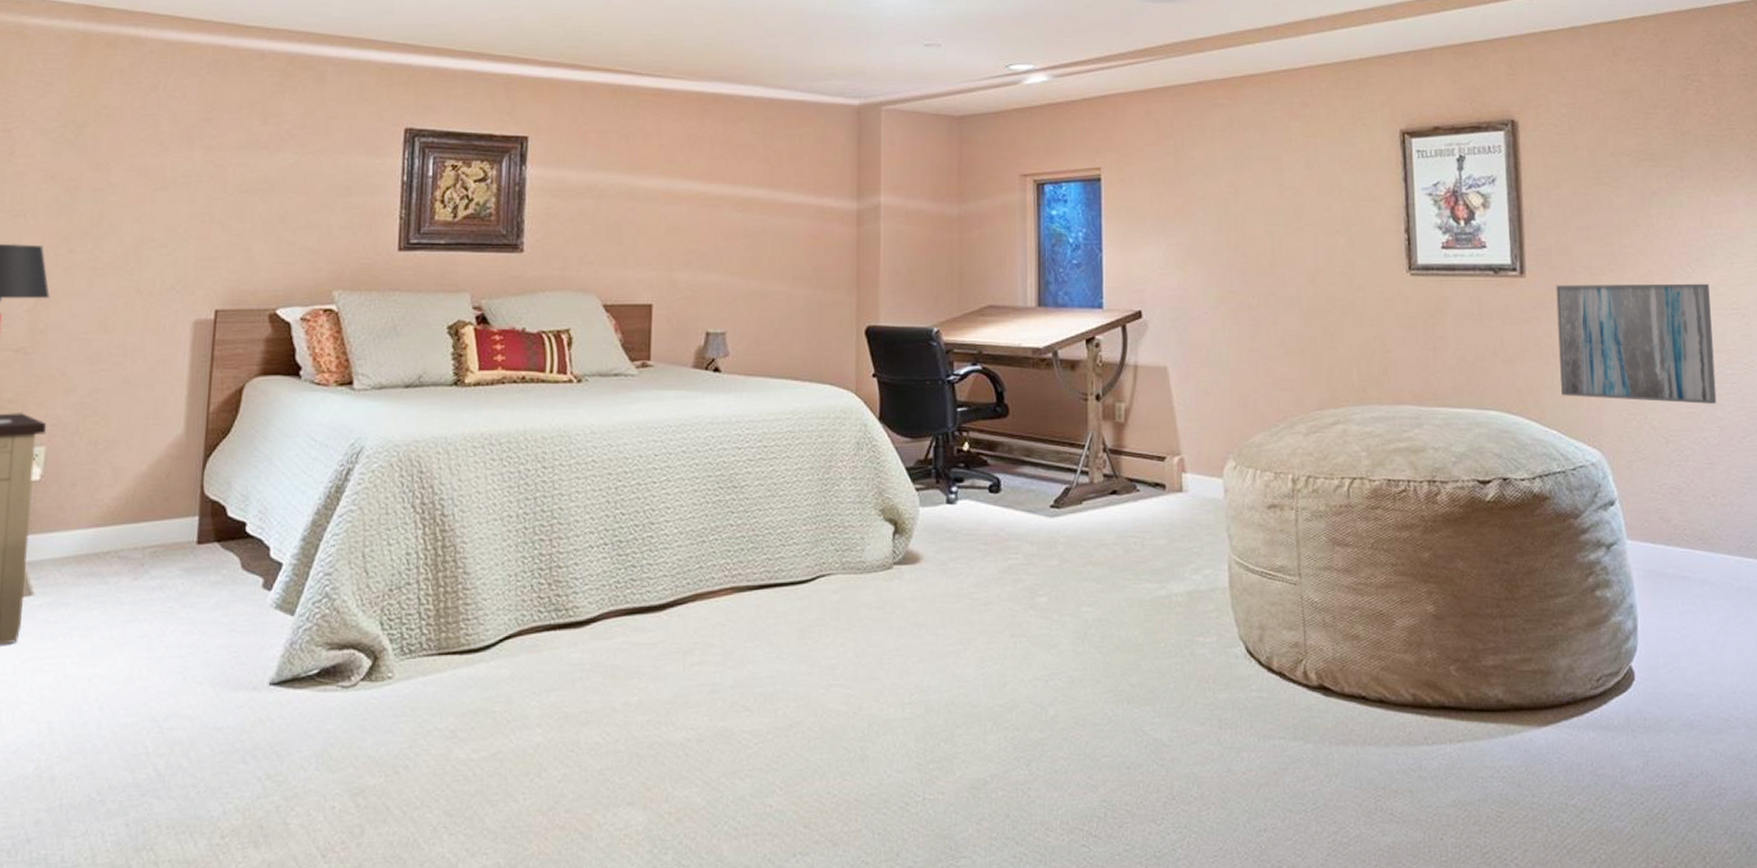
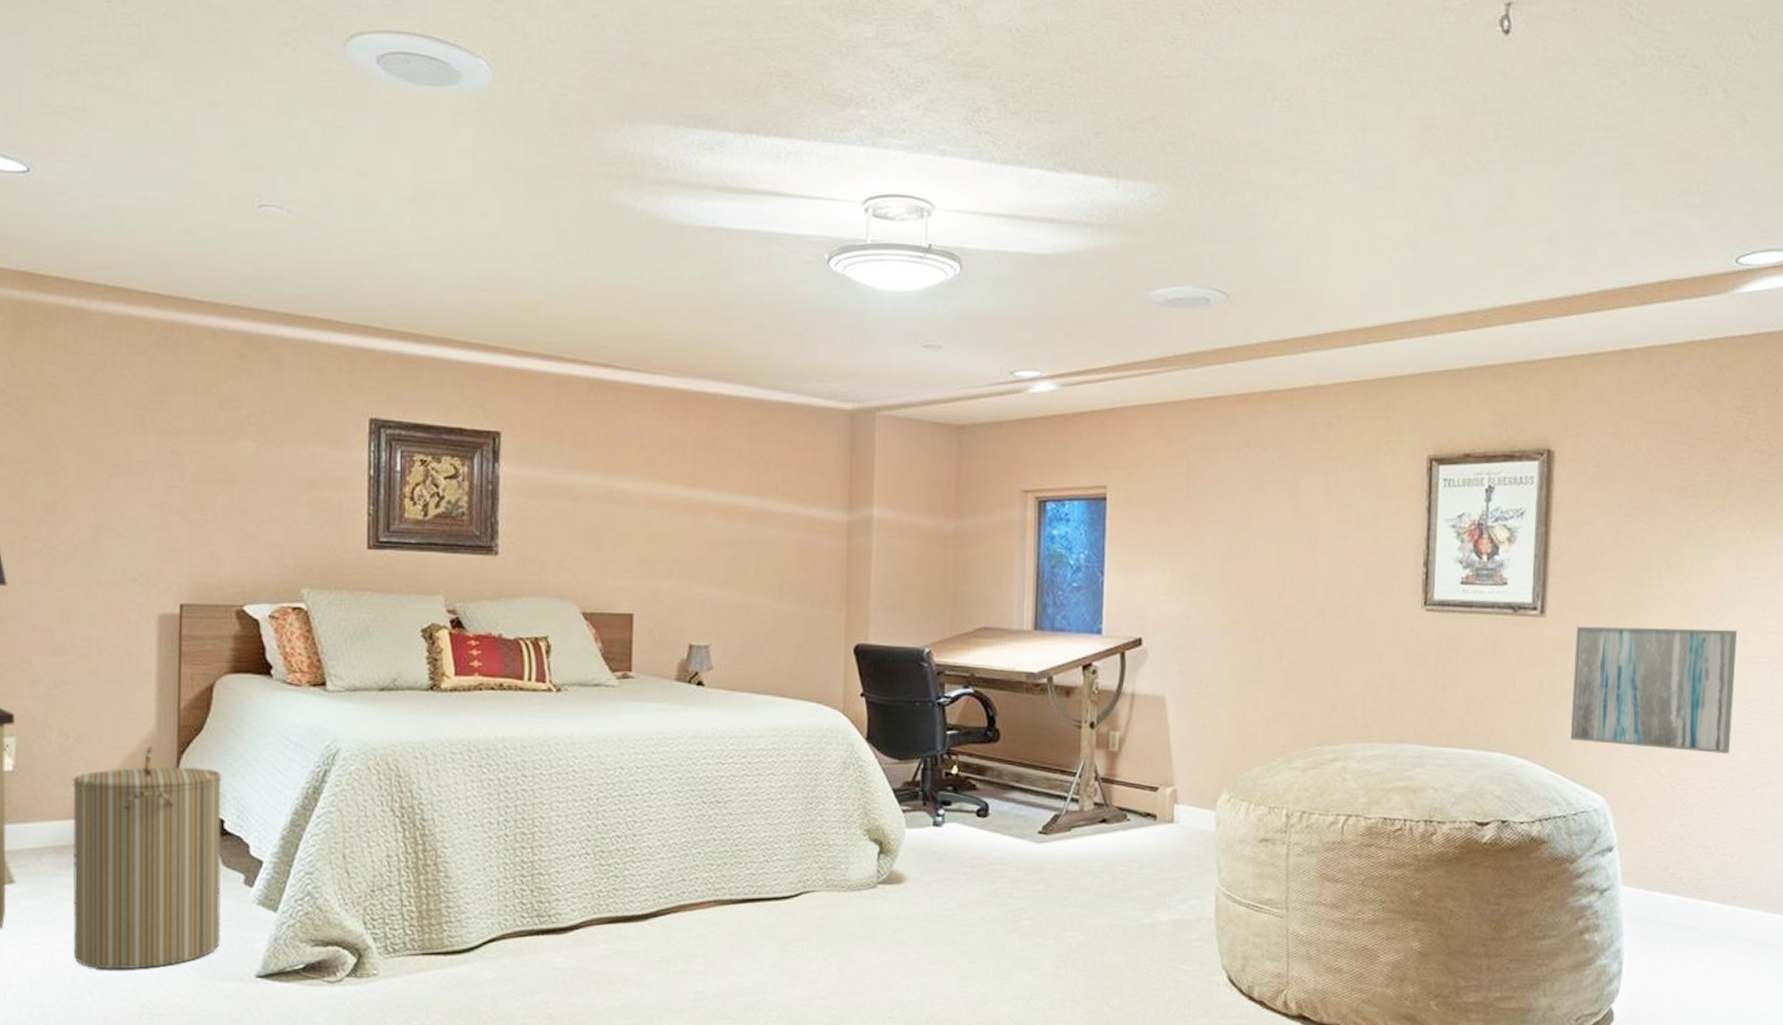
laundry hamper: none [86,451,246,682] -> present [72,746,222,970]

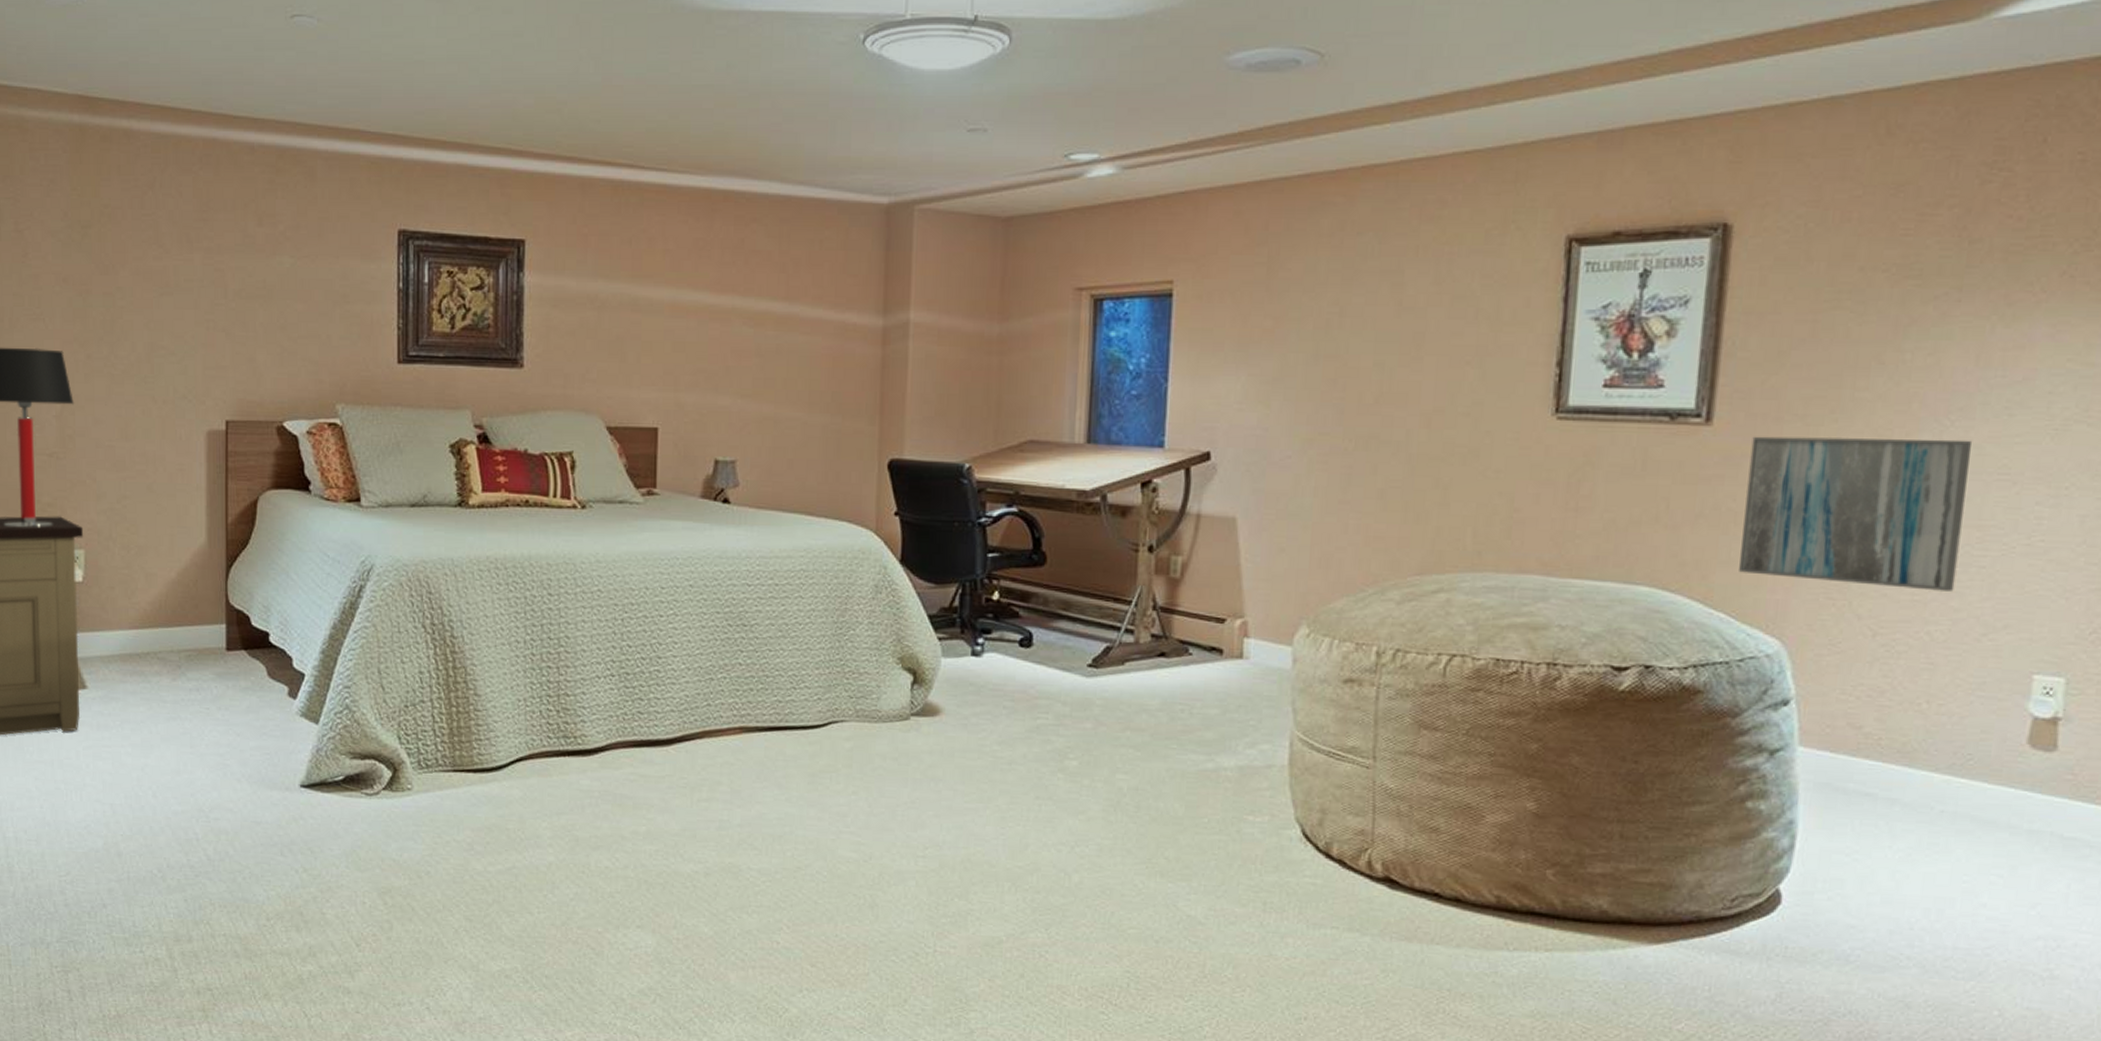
laundry hamper: present [72,746,222,970] -> none [134,560,268,774]

